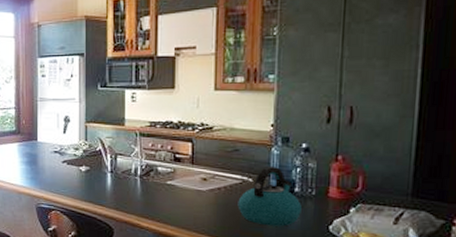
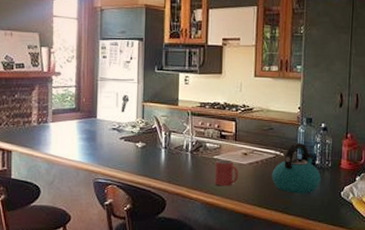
mug: none [168,185,197,215] -> present [214,159,239,186]

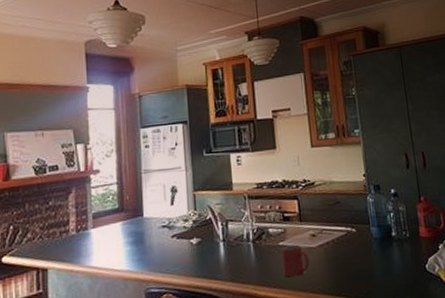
kettle: present [272,142,321,194] -> none [346,213,401,275]

